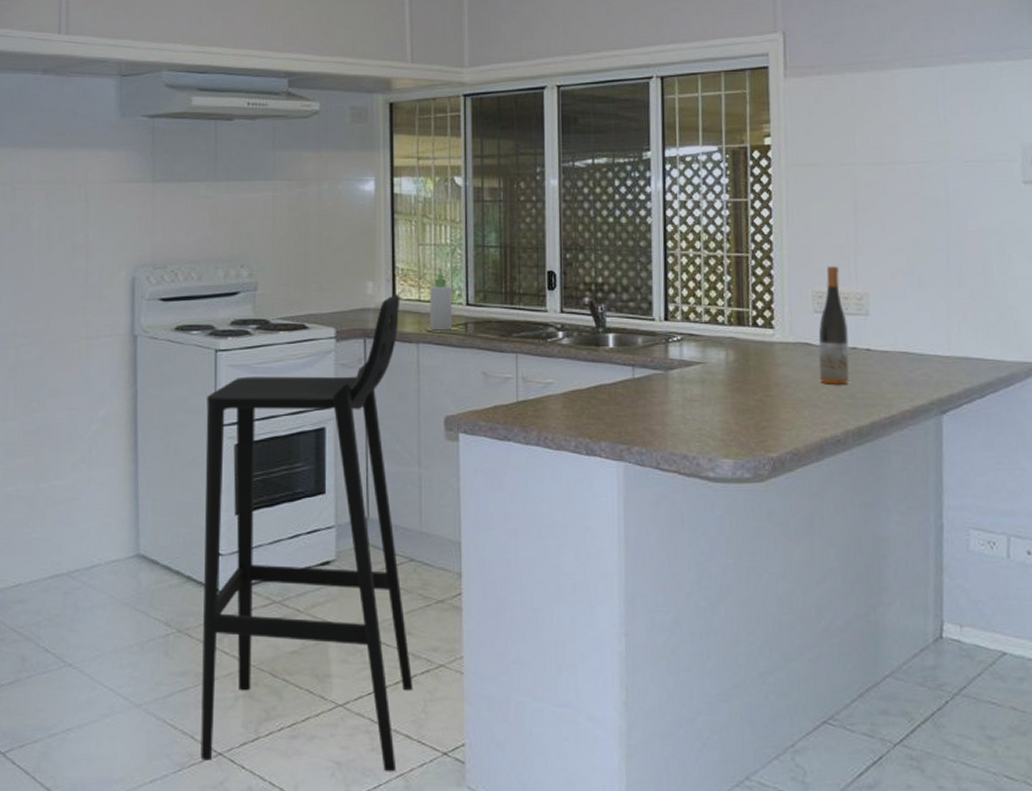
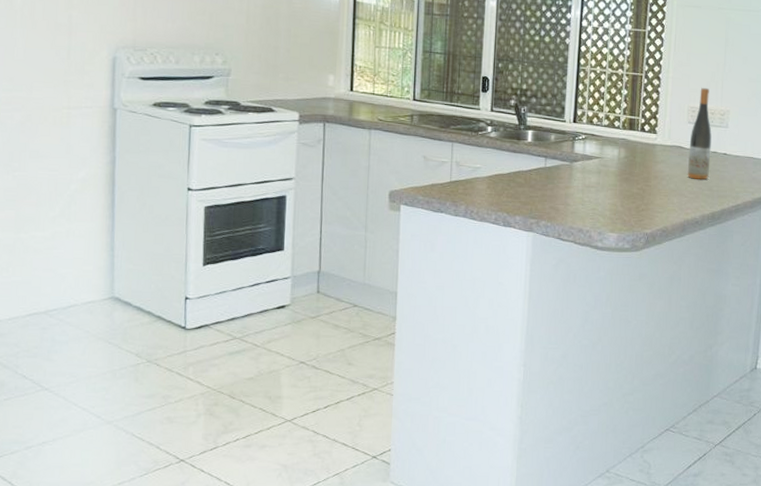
bar stool: present [200,293,413,772] -> none [165,86,357,472]
bottle: present [430,269,453,331] -> none [381,68,401,120]

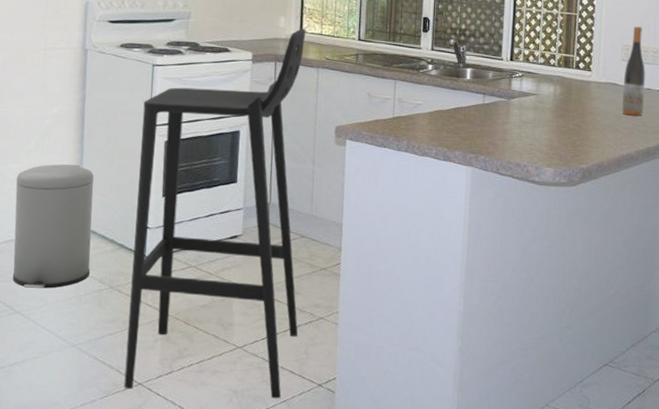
pedal bin: none [39,232,127,363] -> present [12,164,94,289]
bar stool: none [165,86,357,472] -> present [124,28,306,399]

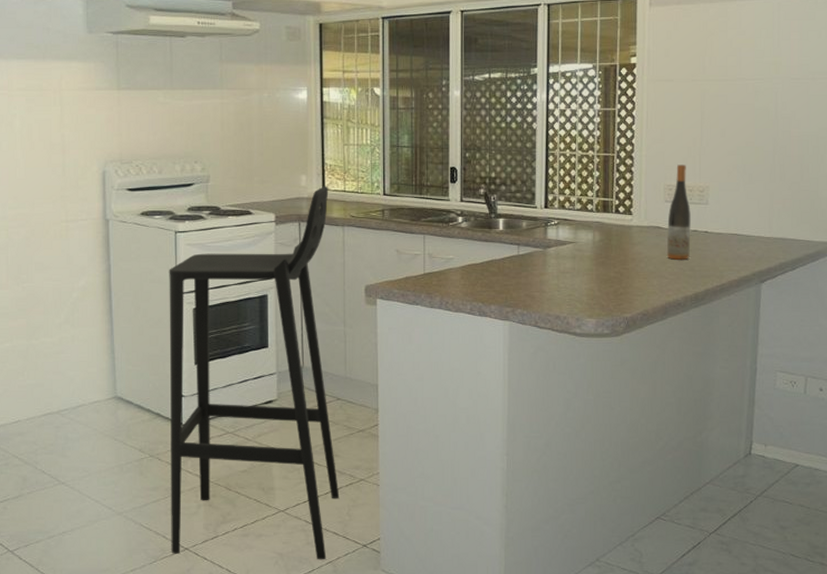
pedal bin: present [12,164,94,289] -> none [49,336,129,459]

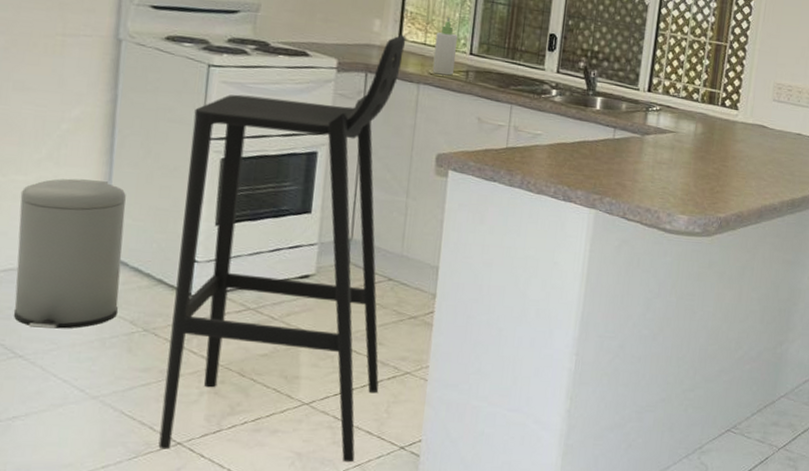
pedal bin: none [49,336,129,459] -> present [13,178,126,329]
bottle: none [353,165,372,216] -> present [432,17,457,76]
wine bottle: present [666,164,691,260] -> none [768,63,798,163]

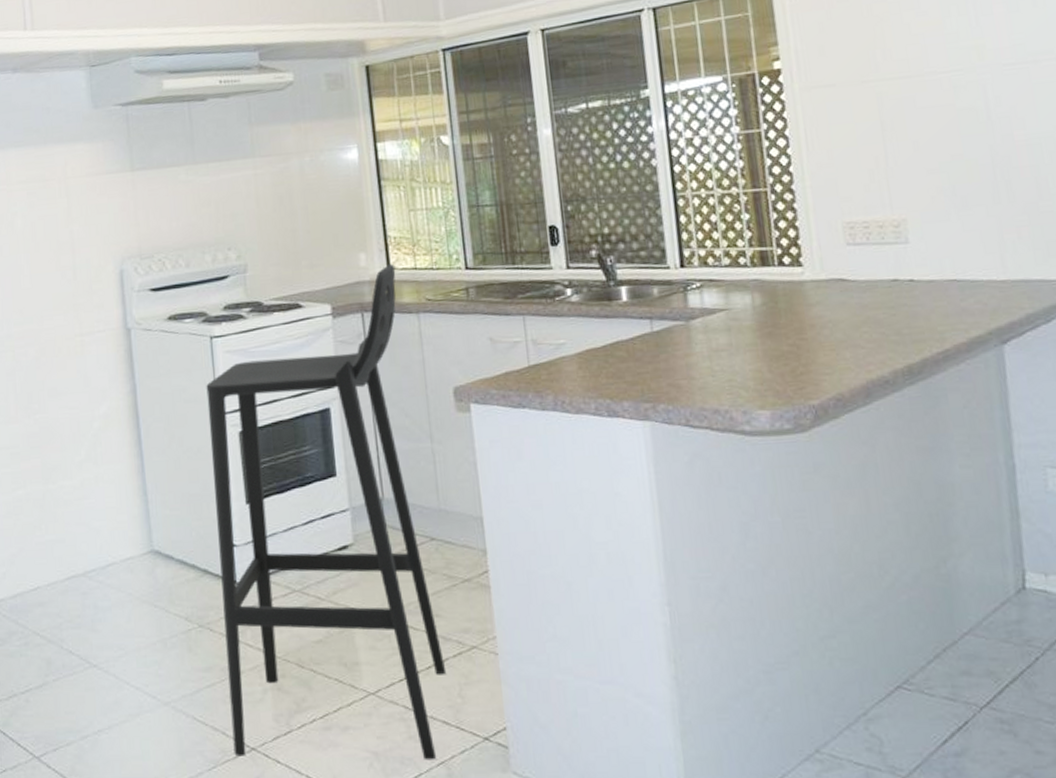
pedal bin: present [13,178,126,329] -> none [70,474,172,634]
bottle: present [432,17,457,76] -> none [425,233,453,299]

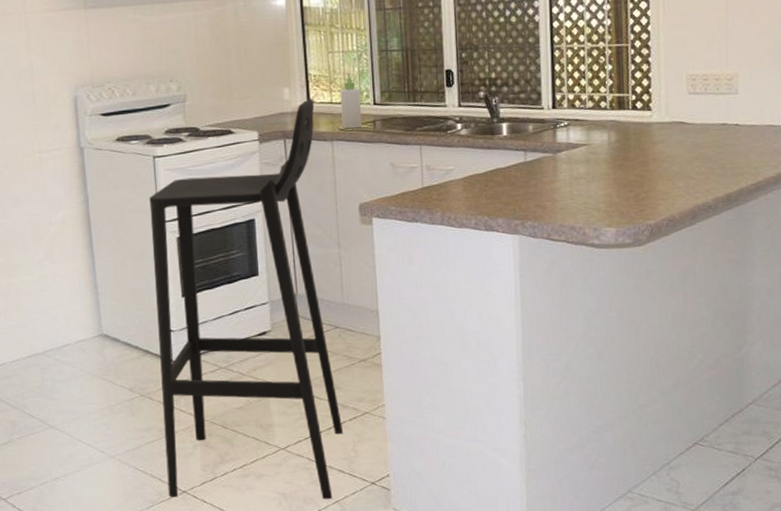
bottle: none [425,233,453,299] -> present [340,73,363,129]

